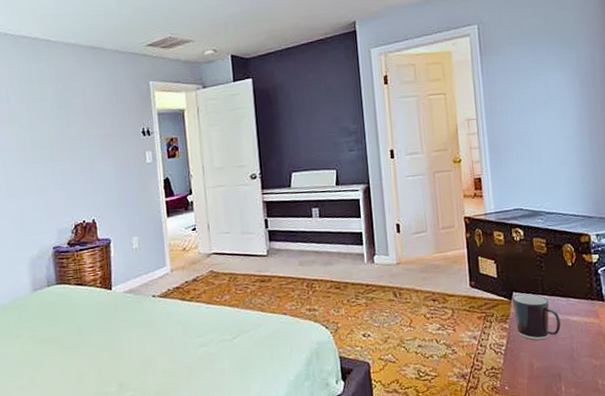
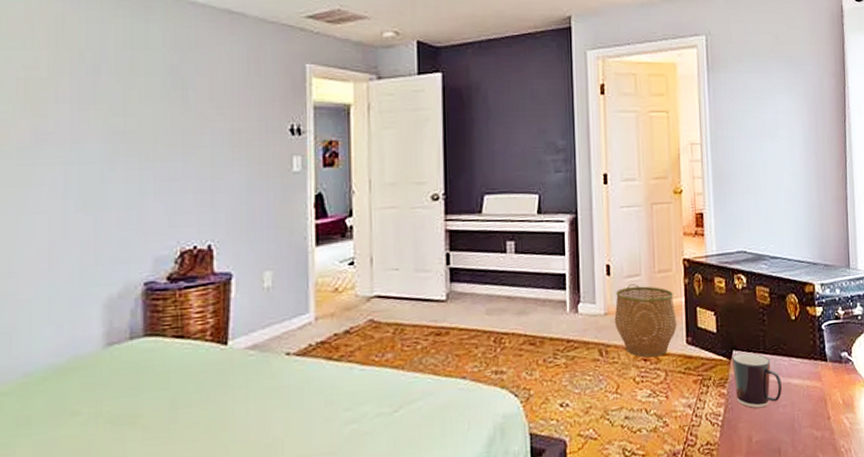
basket: none [405,239,461,298] -> present [614,284,677,358]

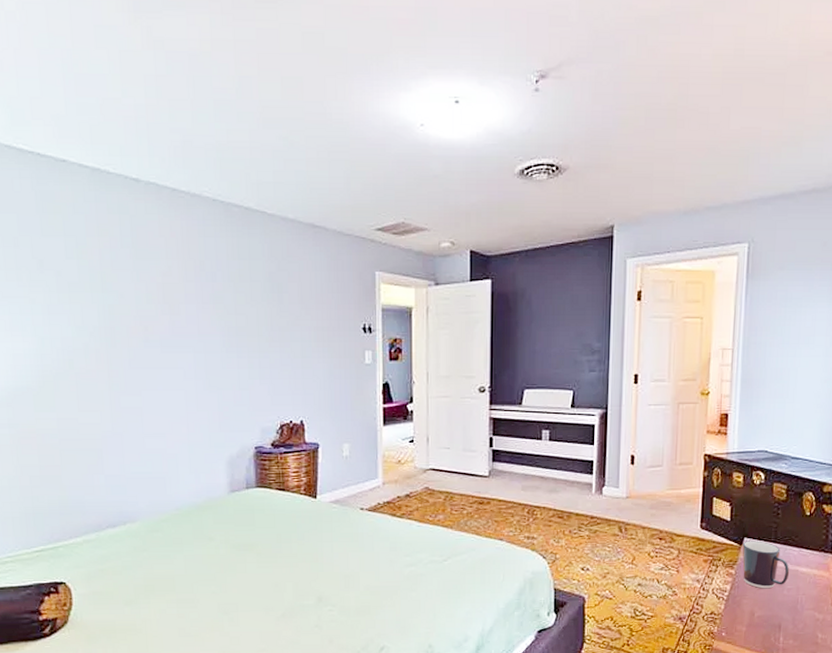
basket: present [614,284,677,358] -> none [635,473,693,537]

